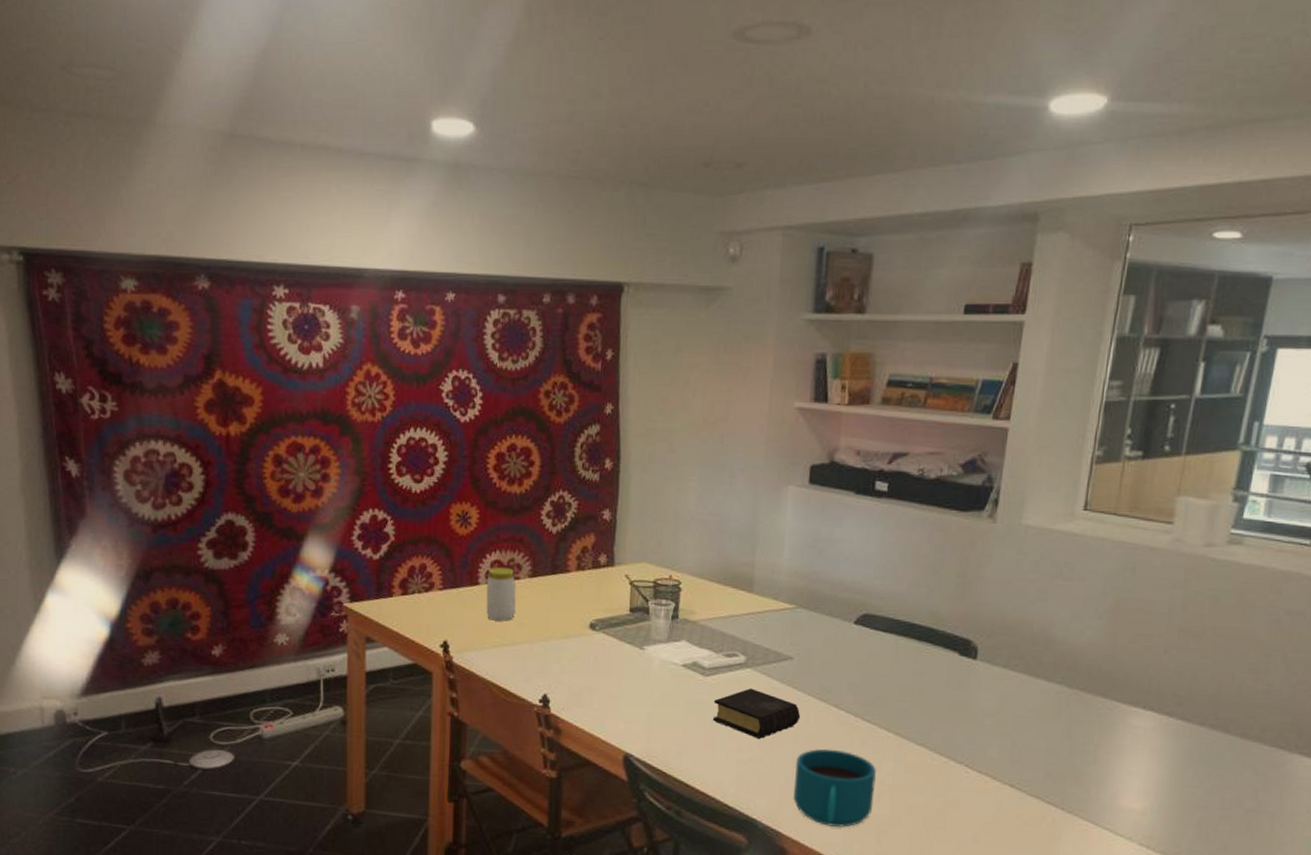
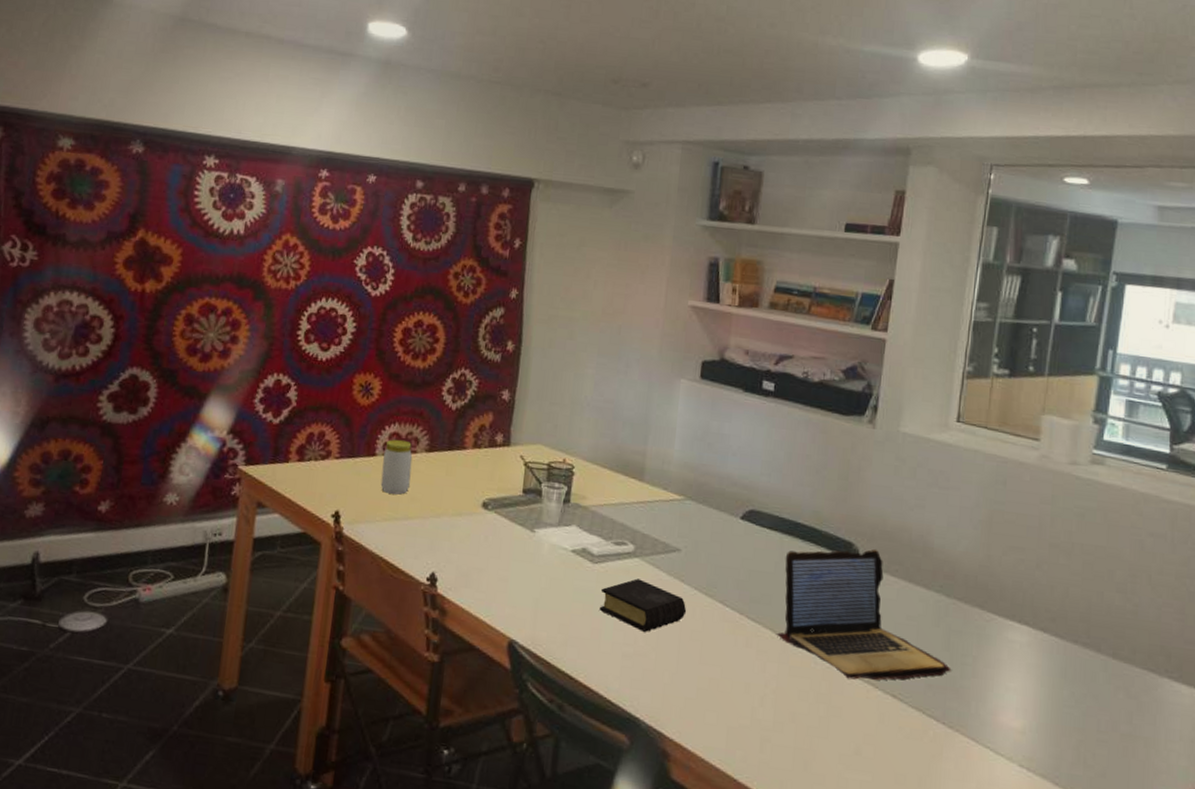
cup: present [794,748,877,827] -> none [677,646,761,732]
laptop: none [892,645,1072,773] -> present [776,549,952,680]

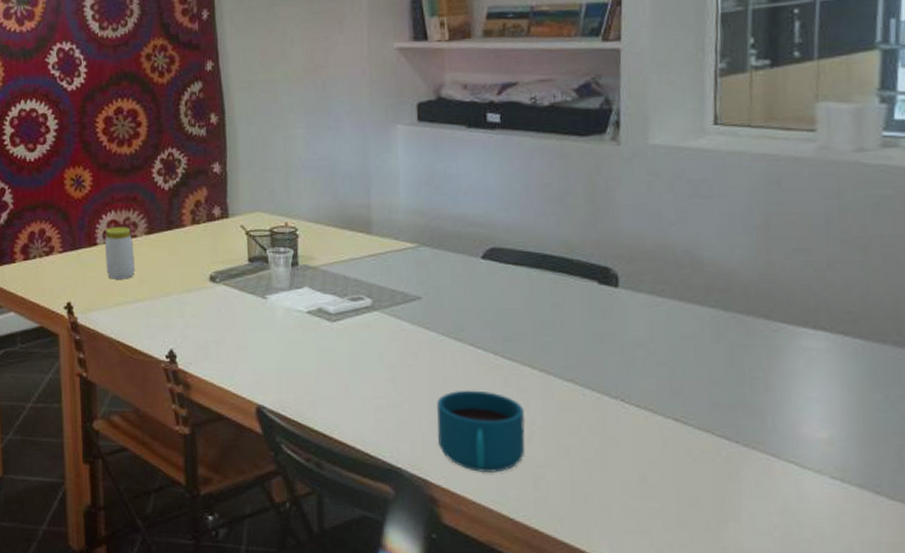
book: present [599,578,687,632] -> none [343,332,437,383]
cup: none [677,646,761,732] -> present [436,390,526,473]
laptop: present [776,549,952,680] -> none [536,271,740,407]

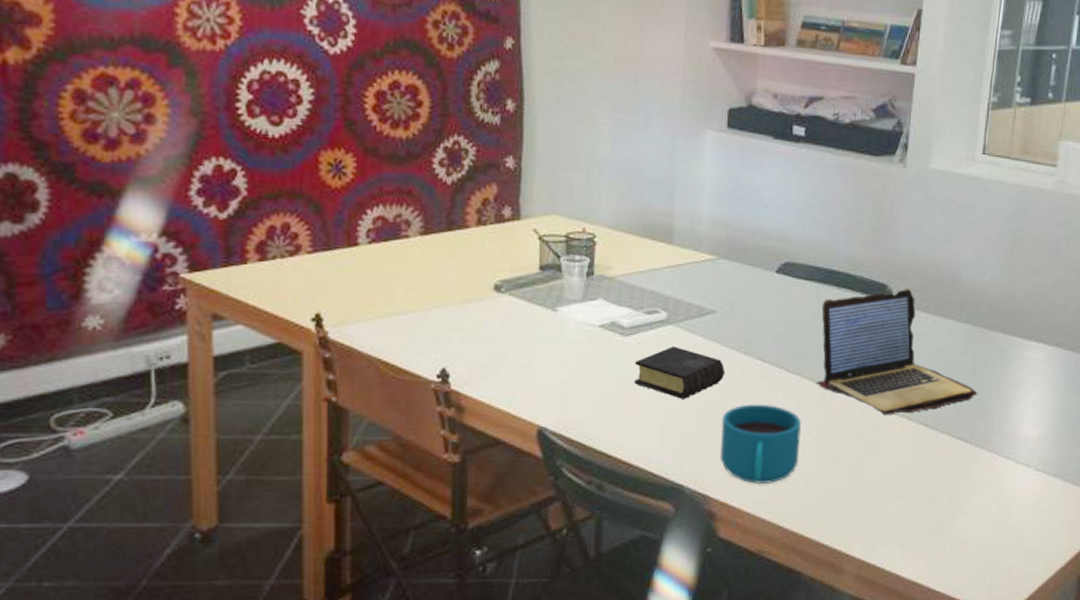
jar: present [105,226,135,279] -> none [368,223,405,287]
book: none [343,332,437,383] -> present [633,346,726,399]
laptop: none [536,271,740,407] -> present [815,288,978,416]

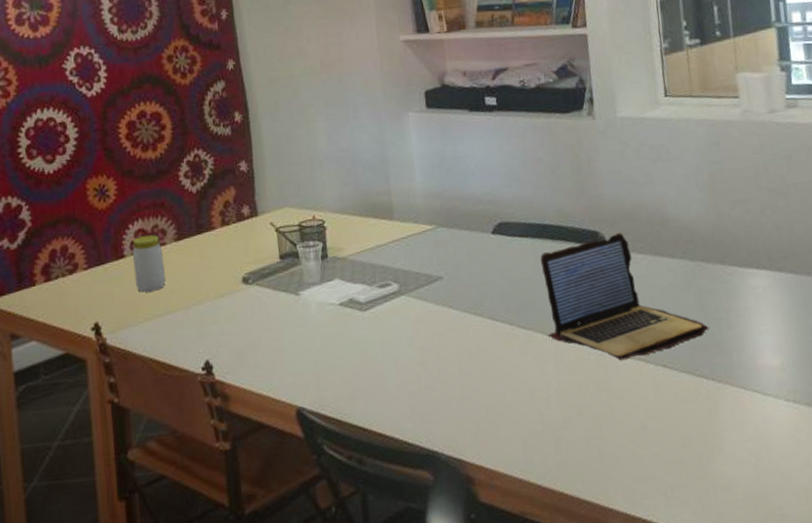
jar: none [368,223,405,287] -> present [133,234,166,292]
book: present [633,346,726,399] -> none [375,315,461,366]
cup: present [721,404,802,484] -> none [464,362,545,444]

